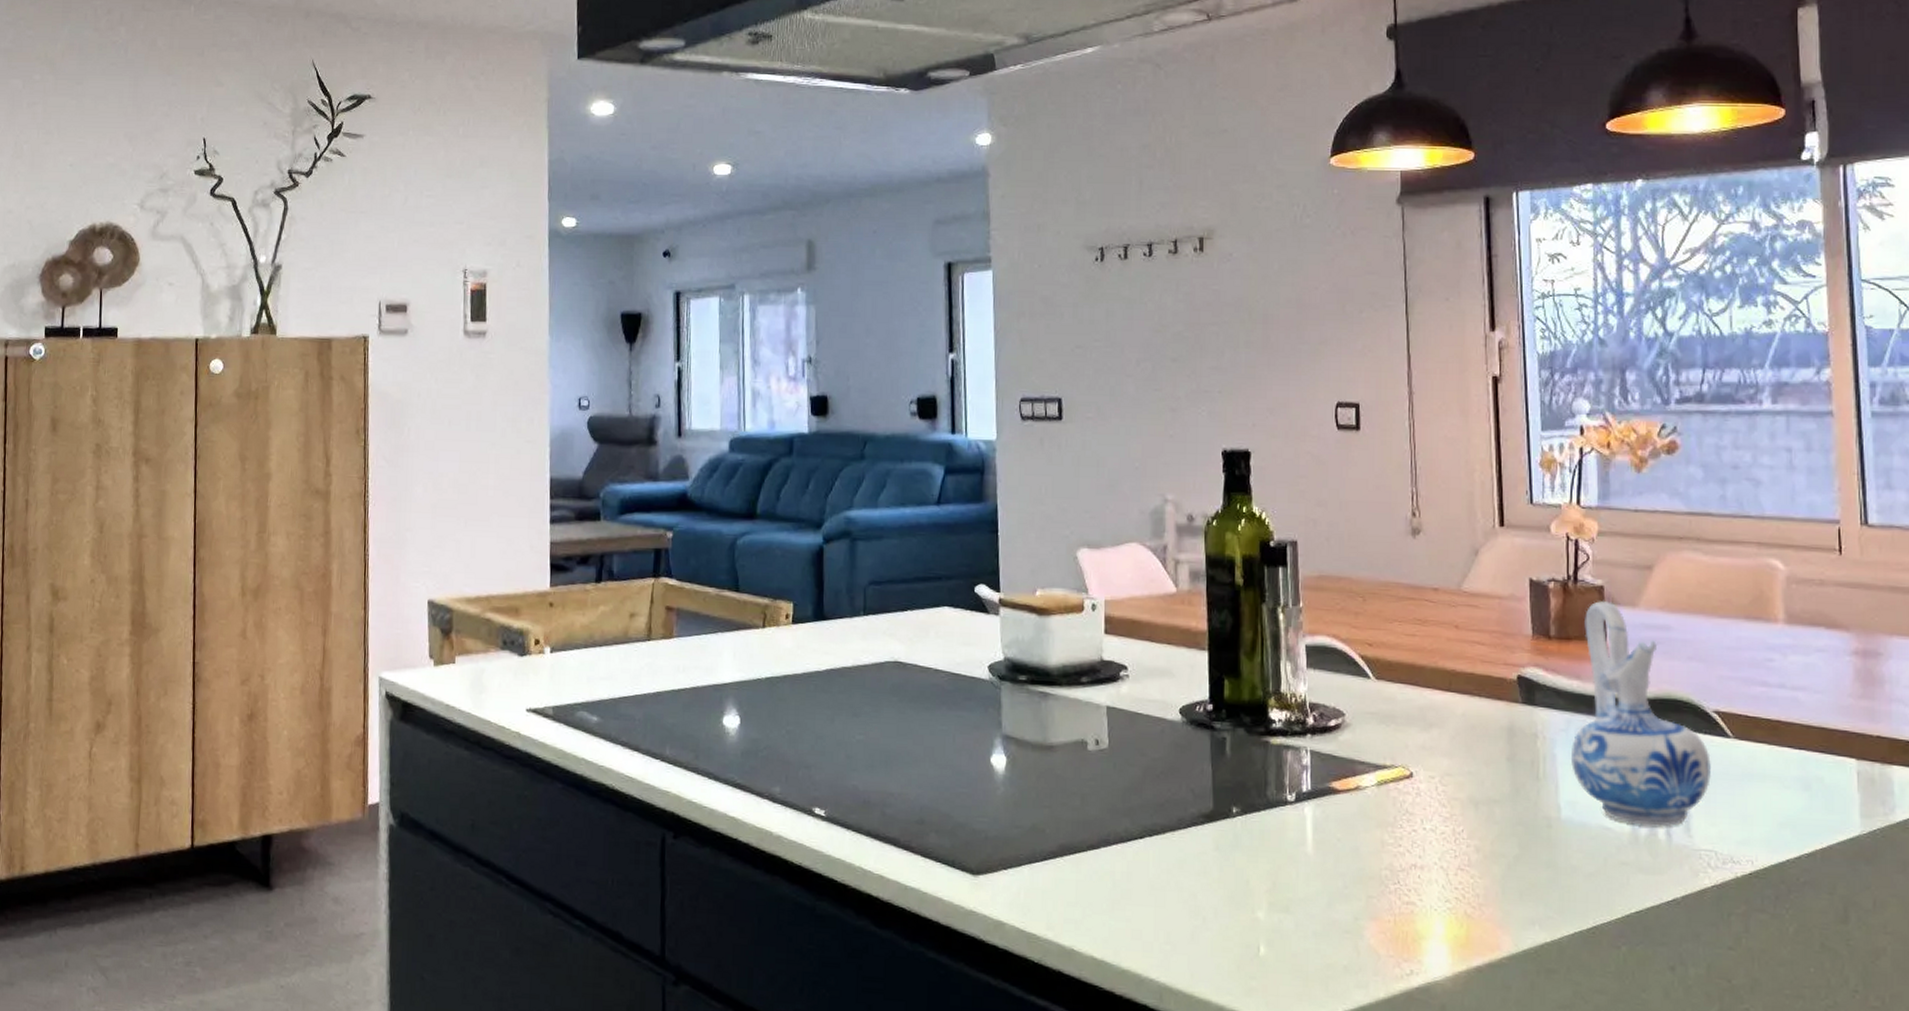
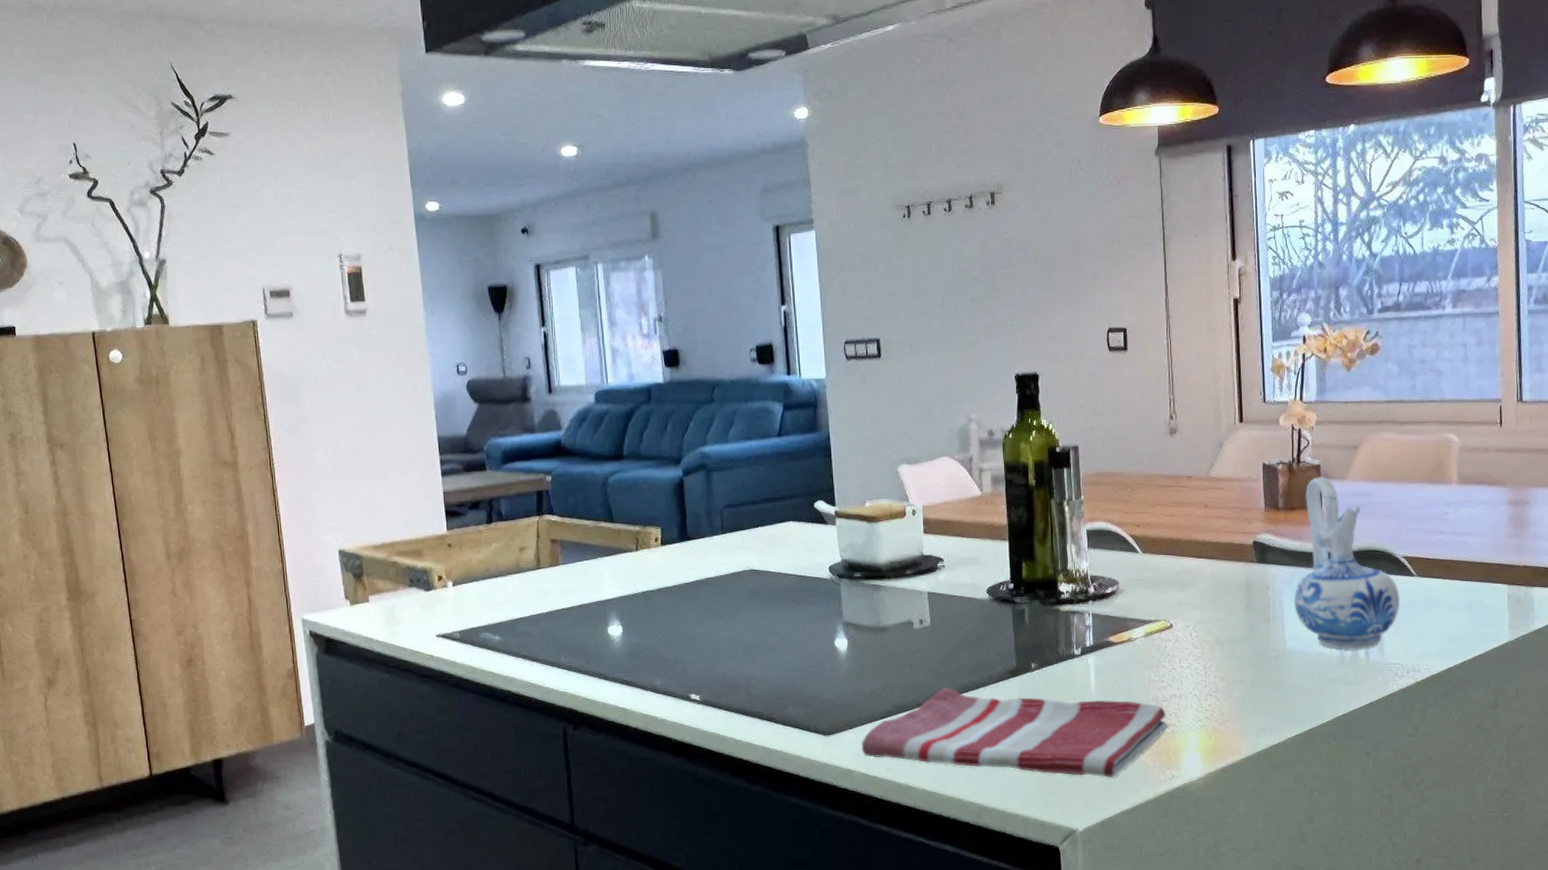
dish towel: none [1016,827,1406,965] -> present [861,687,1168,778]

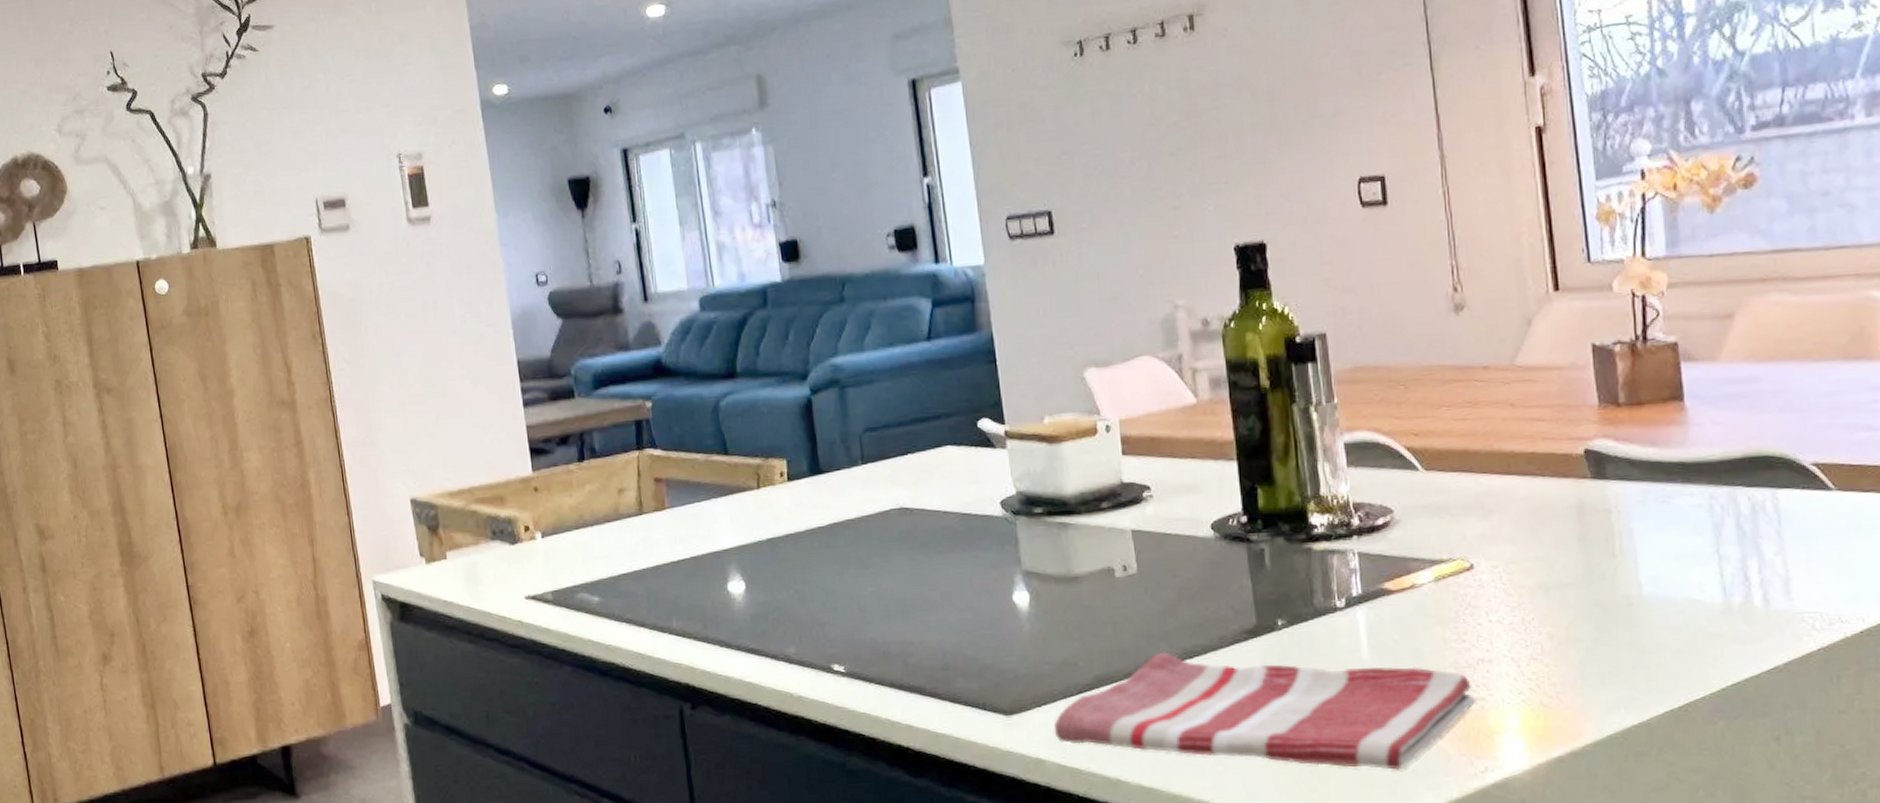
ceramic pitcher: present [1294,476,1400,649] -> none [1650,357,1812,593]

